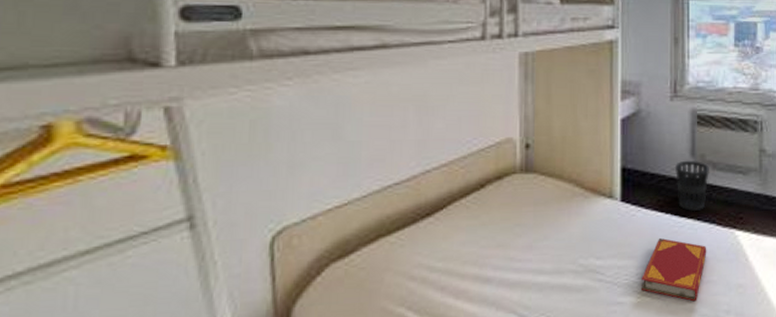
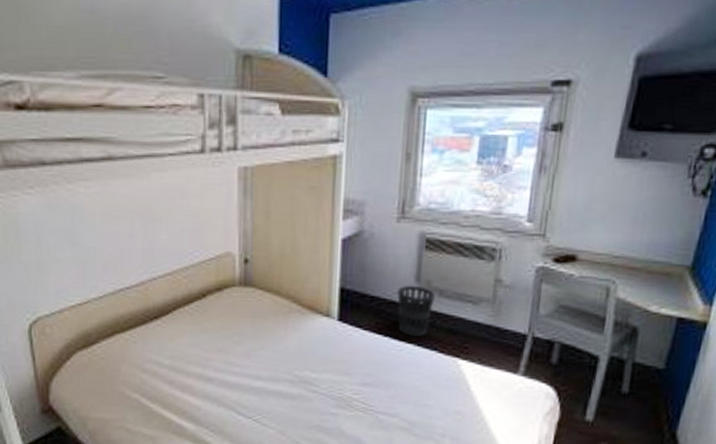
hardback book: present [642,237,707,302] -> none [355,358,426,422]

